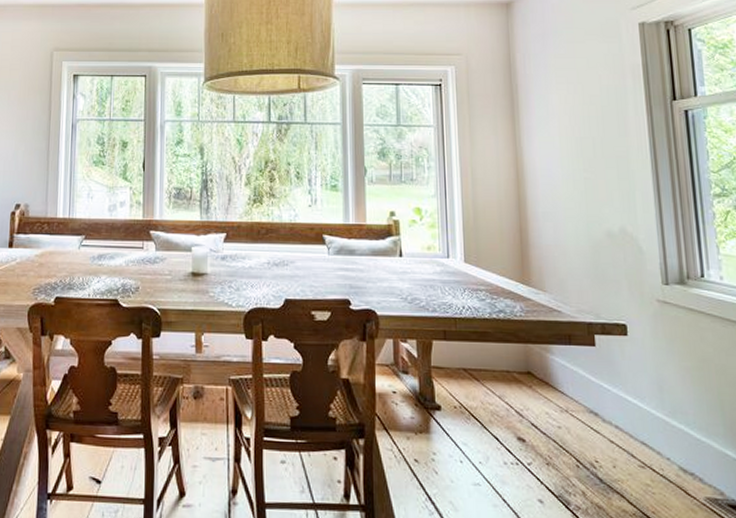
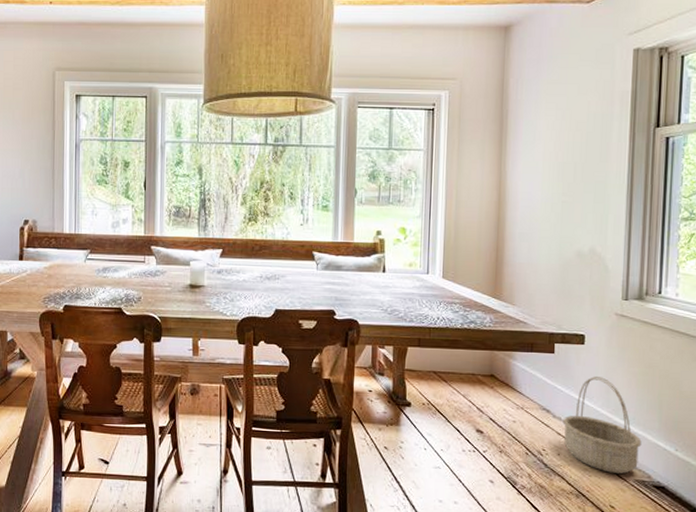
basket: none [614,373,708,490] -> present [563,377,642,474]

